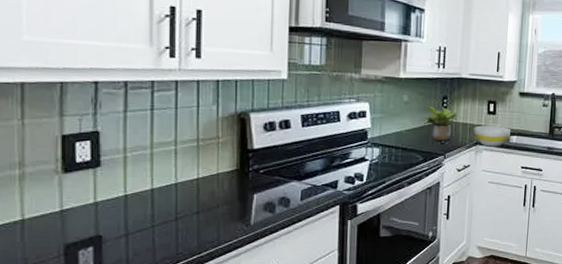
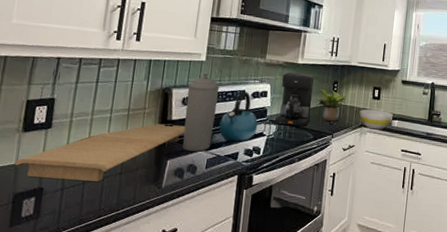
cutting board: none [58,153,271,224] -> present [14,123,186,182]
canister: none [268,92,308,183] -> present [183,72,220,152]
kettle: none [312,113,358,169] -> present [219,91,258,142]
coffee maker: none [378,88,420,149] -> present [275,72,314,127]

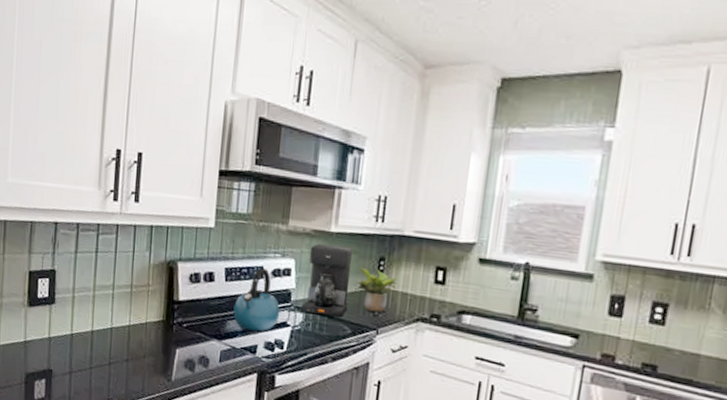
cutting board: present [14,123,186,182] -> none [23,304,195,368]
canister: present [183,72,220,152] -> none [192,242,232,341]
bowl: present [359,109,394,130] -> none [415,297,465,328]

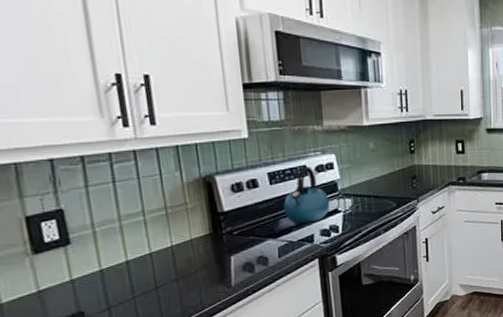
coffee maker: present [301,243,352,318] -> none [348,136,390,198]
potted plant: present [356,266,398,313] -> none [393,150,428,186]

